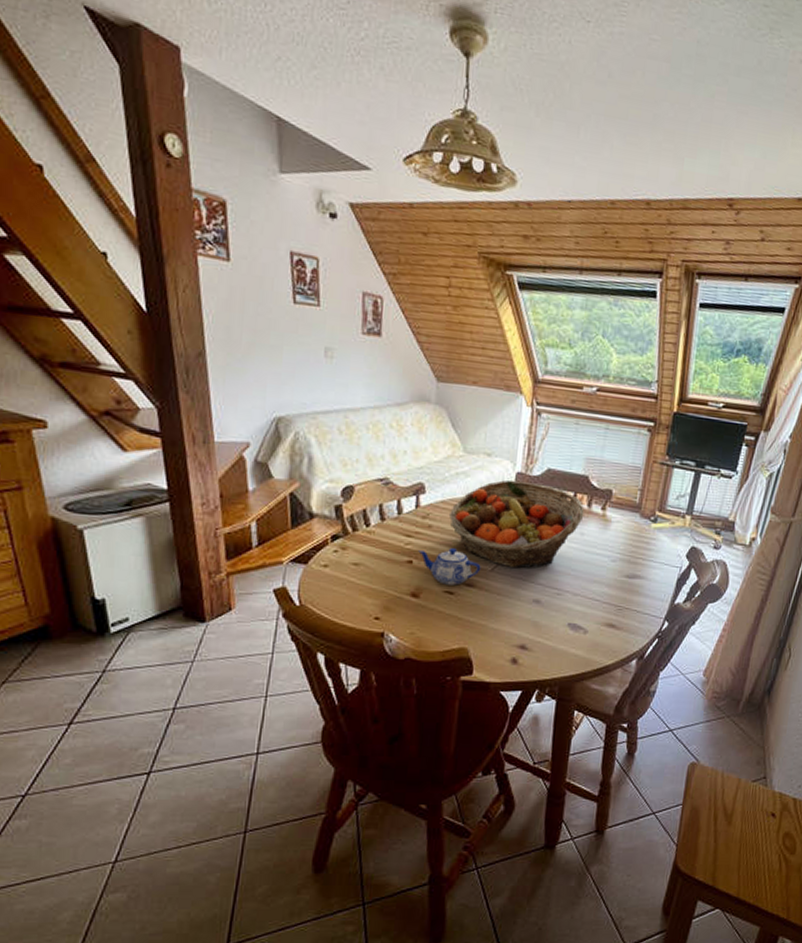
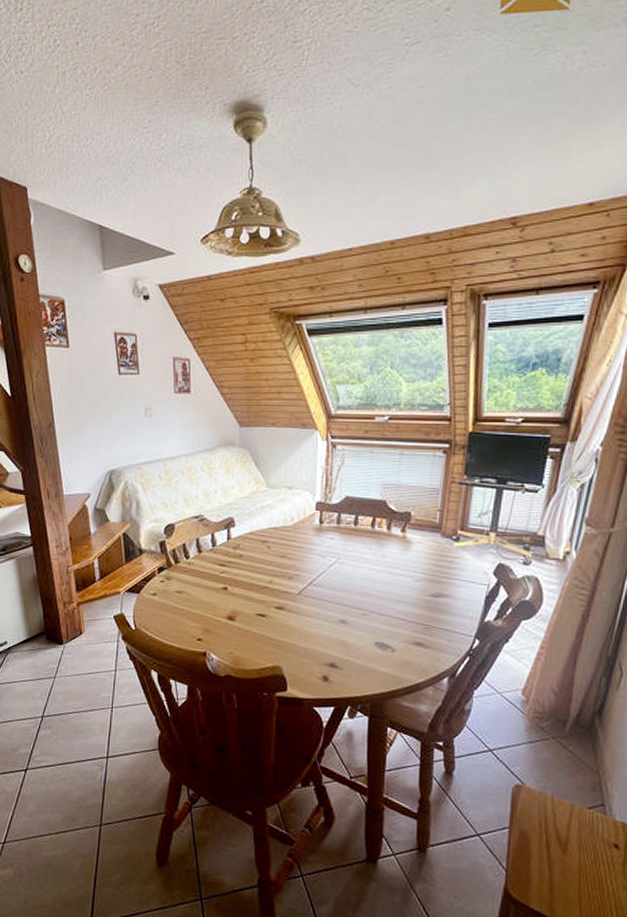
teapot: present [418,548,481,586] -> none [232,575,289,609]
fruit basket: present [448,479,585,569] -> none [256,509,384,592]

